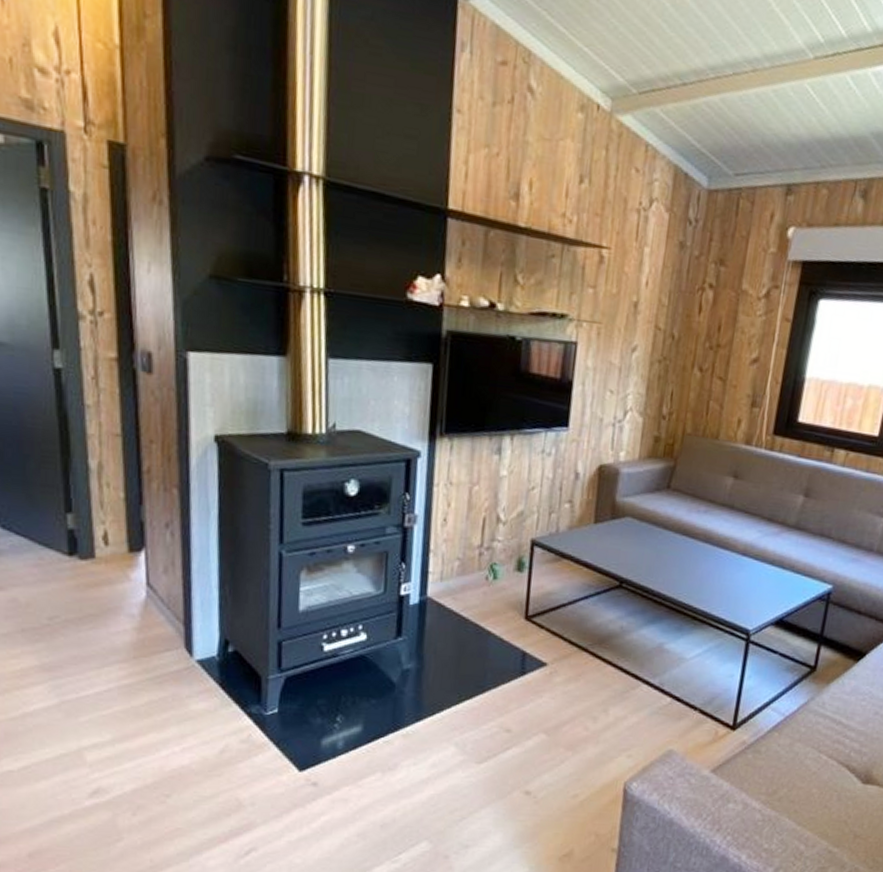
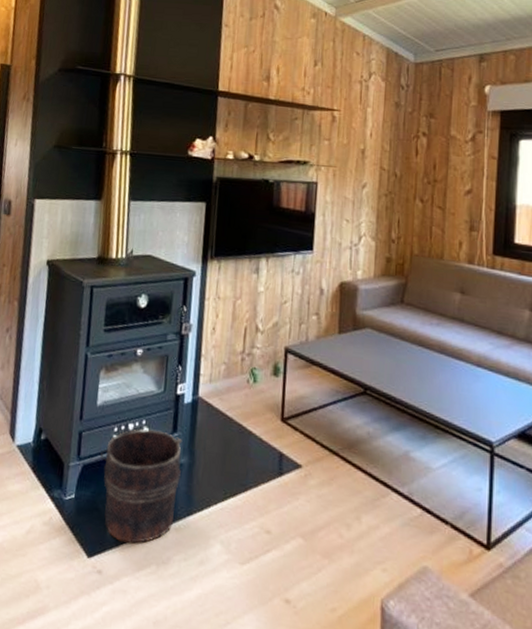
bucket: none [307,635,409,754] -> present [100,429,183,544]

